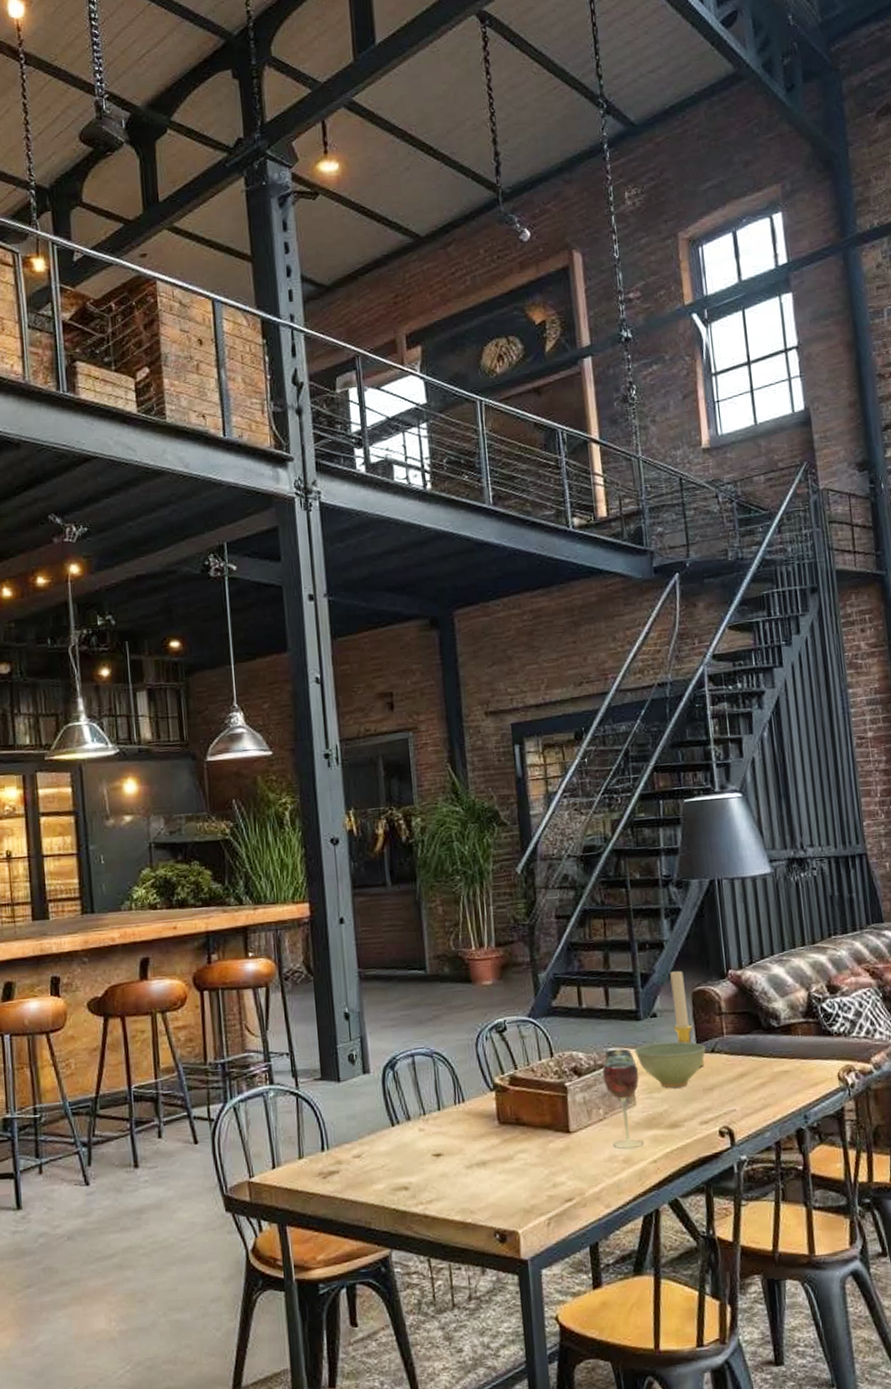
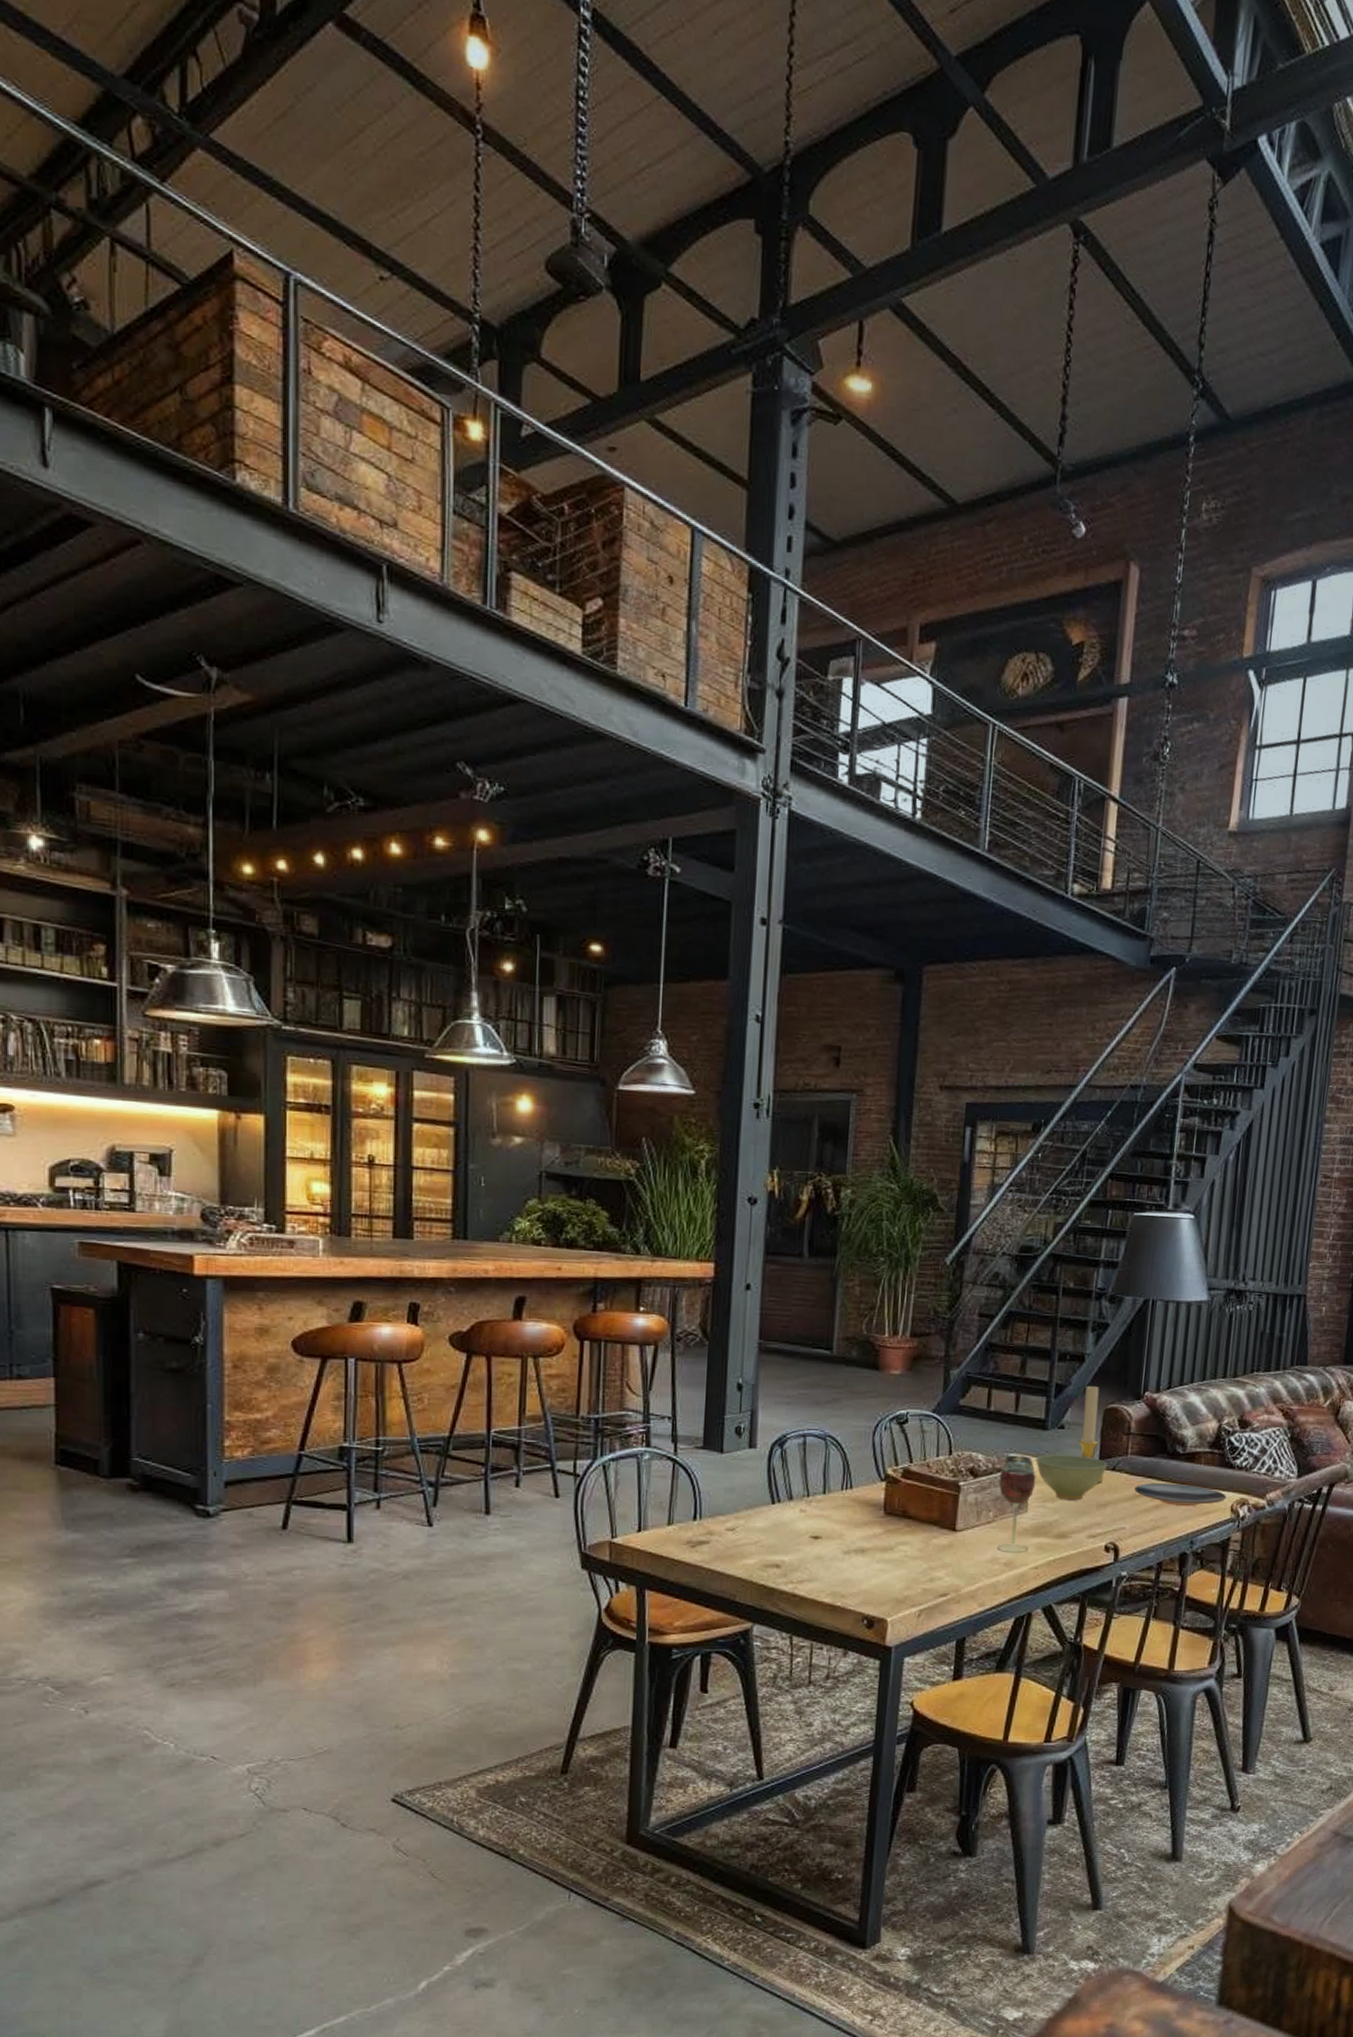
plate: none [737,1057,832,1081] -> present [1134,1482,1227,1506]

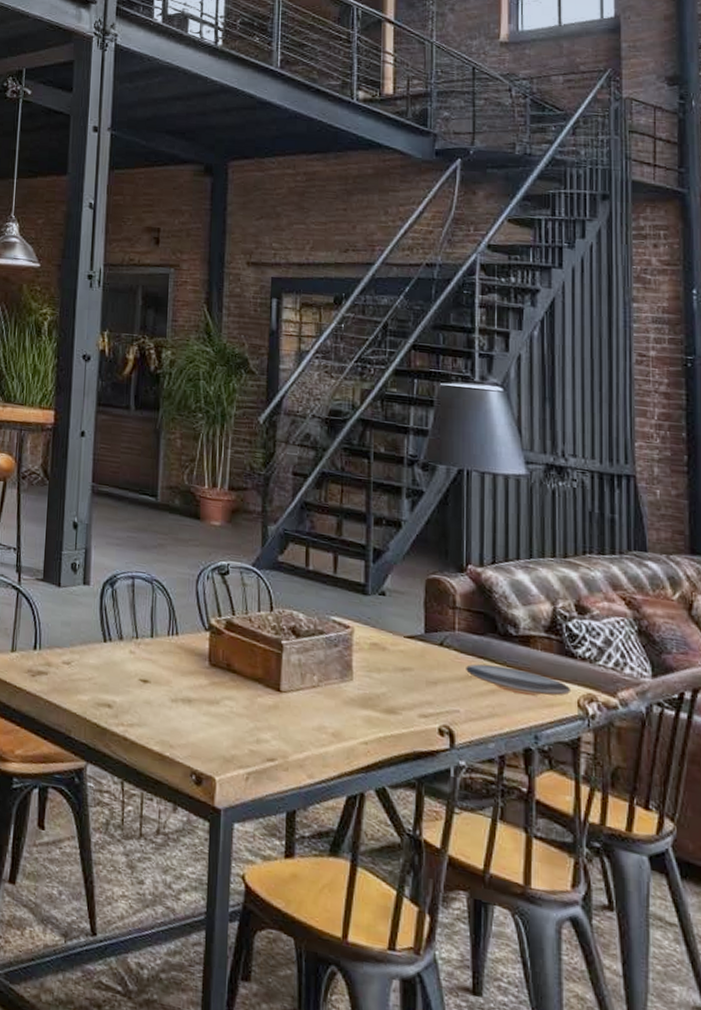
wineglass: present [997,1455,1036,1554] -> none [322,617,360,725]
bowl: present [1035,1454,1108,1501] -> none [357,621,435,674]
candle holder: present [1078,1384,1103,1483] -> none [401,551,430,658]

